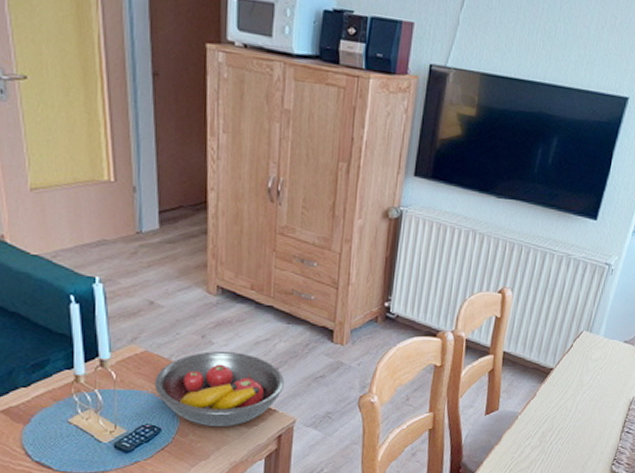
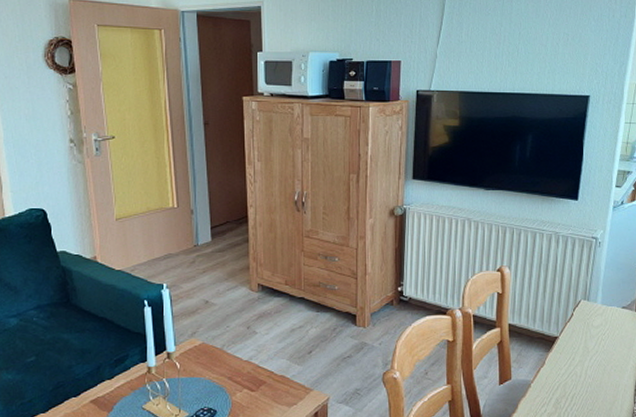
fruit bowl: present [154,351,284,428] -> none [210,339,317,408]

